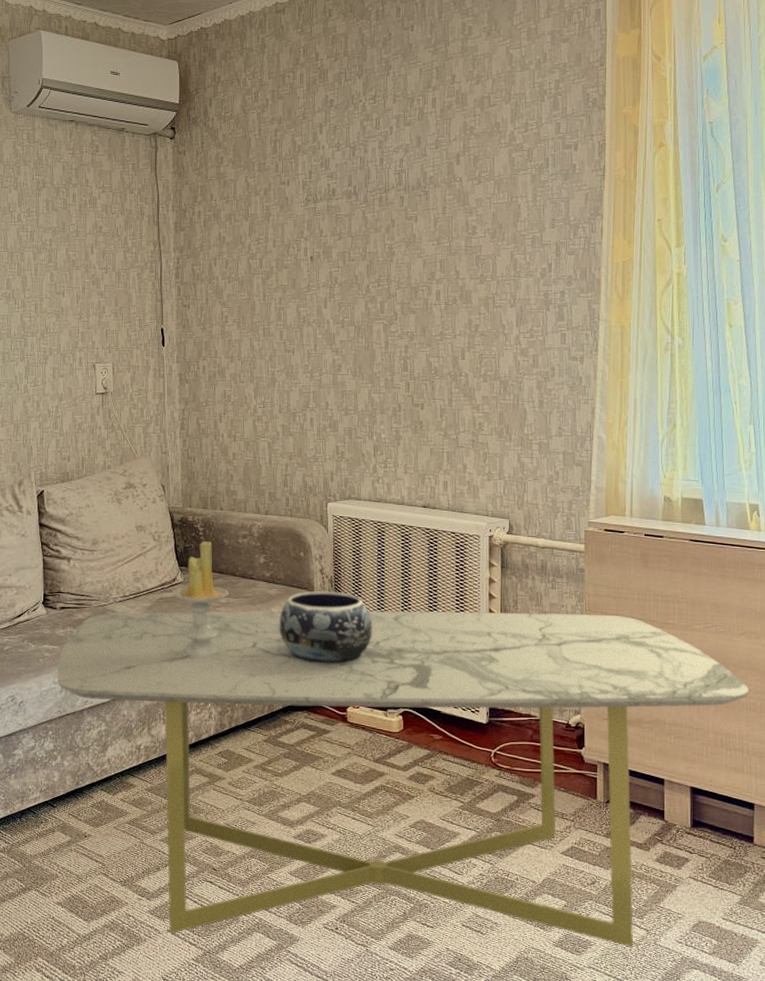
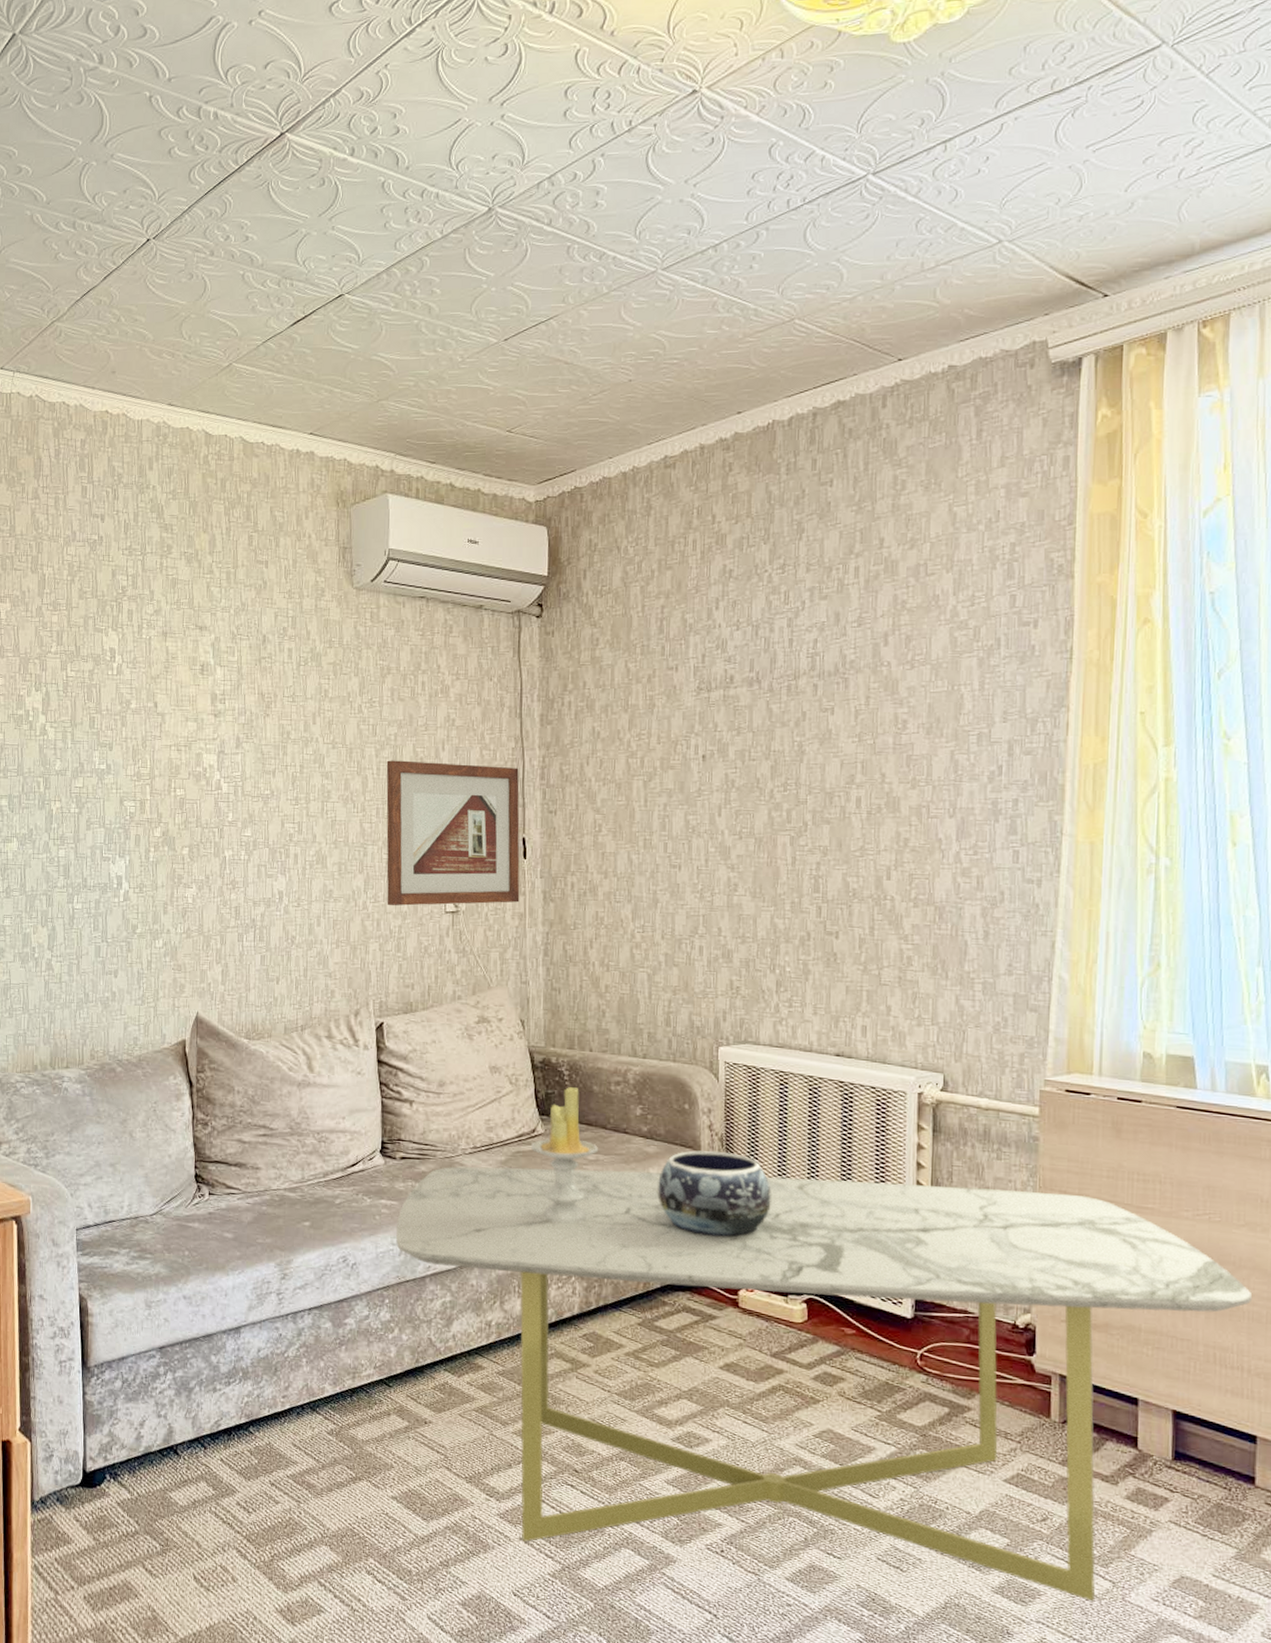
picture frame: none [43,262,160,389] -> present [386,760,520,906]

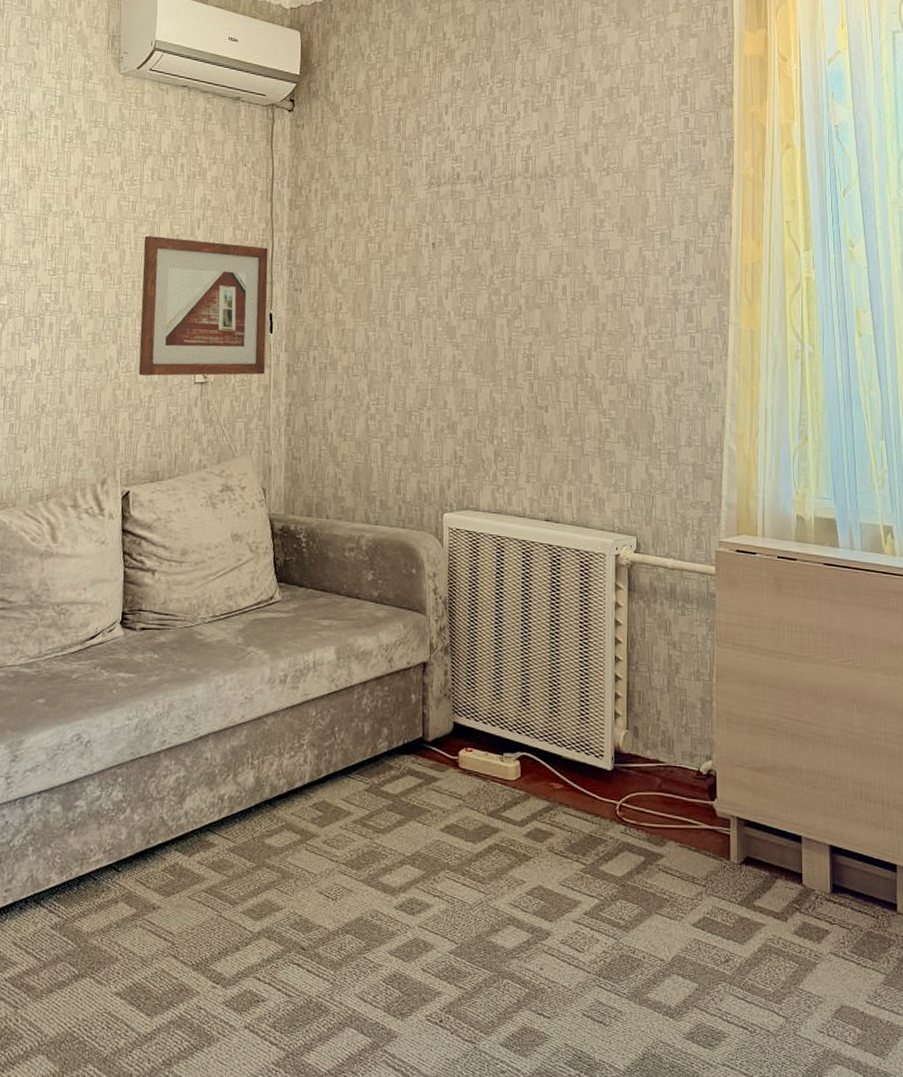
coffee table: present [395,1166,1253,1602] -> none [132,635,889,1039]
candle: present [531,1087,599,1224] -> none [269,554,333,691]
decorative bowl: present [658,1150,771,1238] -> none [386,614,489,699]

